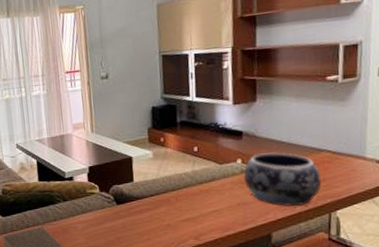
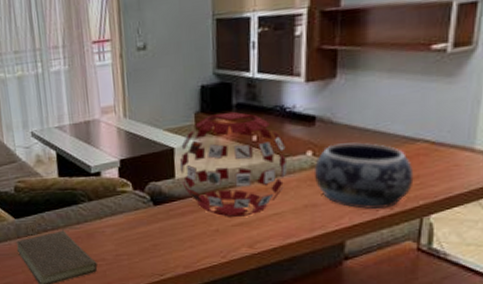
decorative ball: none [136,127,222,214] -> present [179,111,287,217]

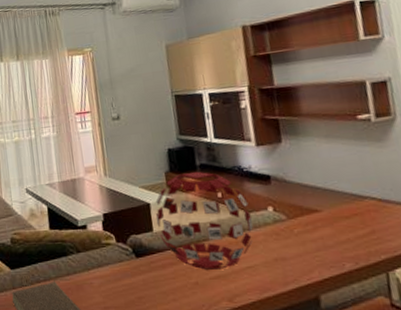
decorative bowl: present [313,142,414,209] -> none [277,199,371,263]

